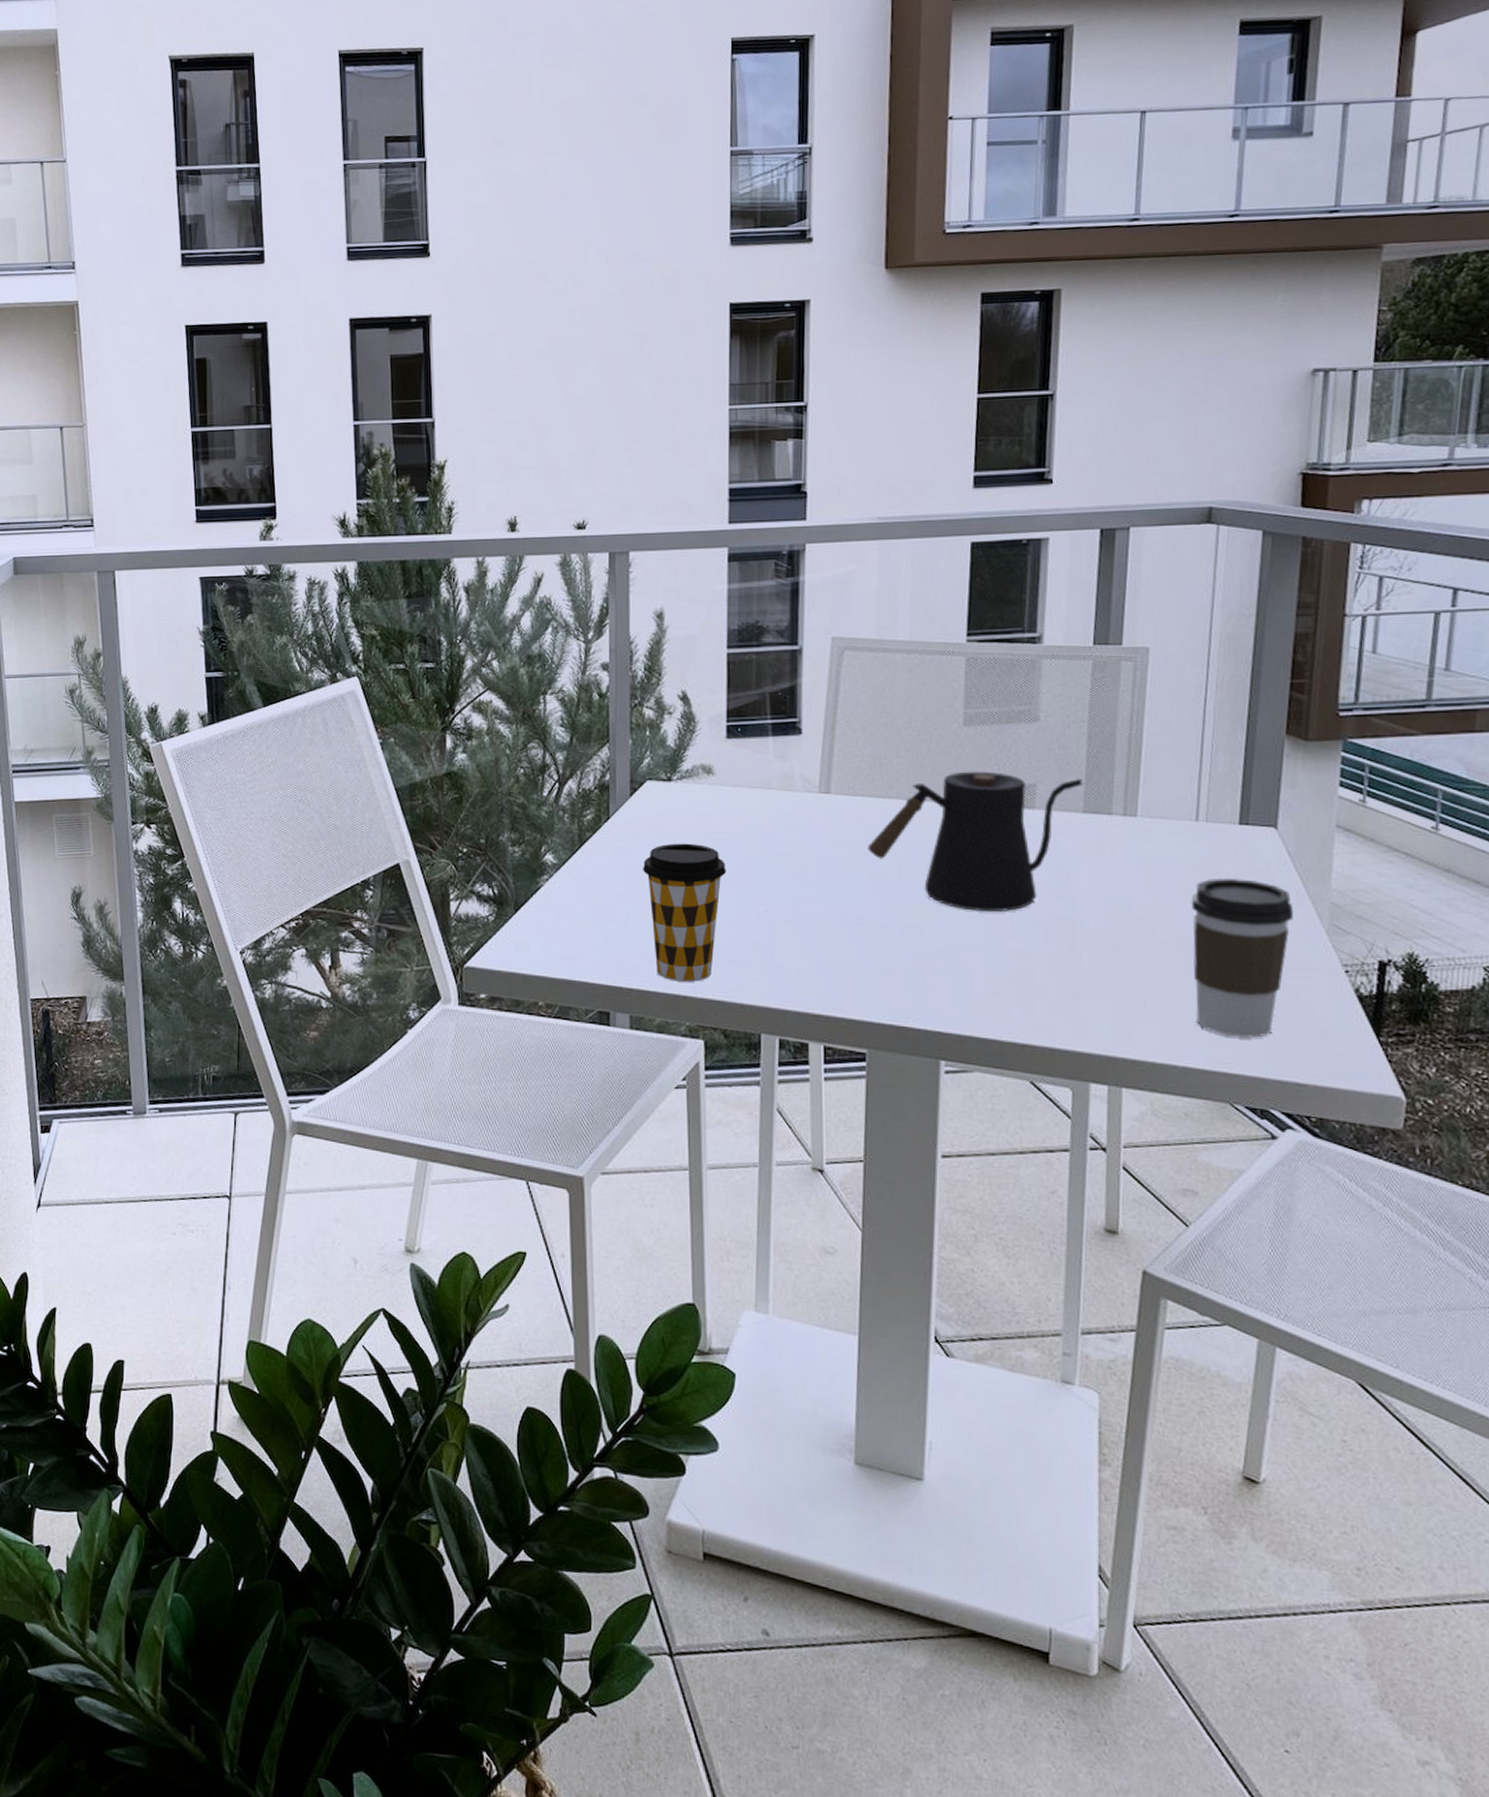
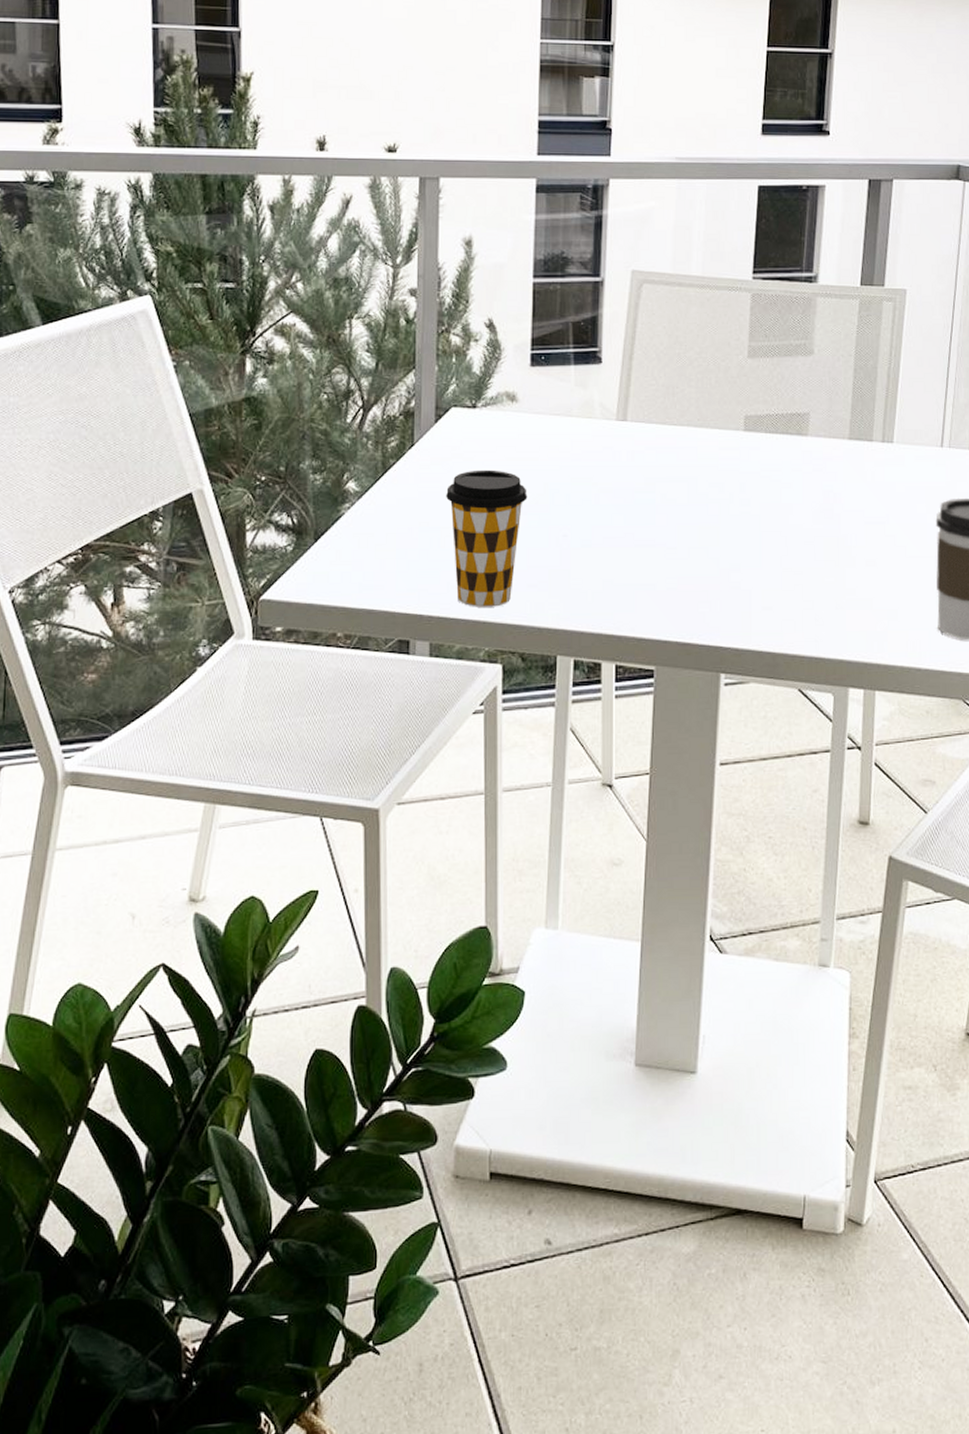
kettle: present [867,771,1084,911] -> none [660,400,850,532]

